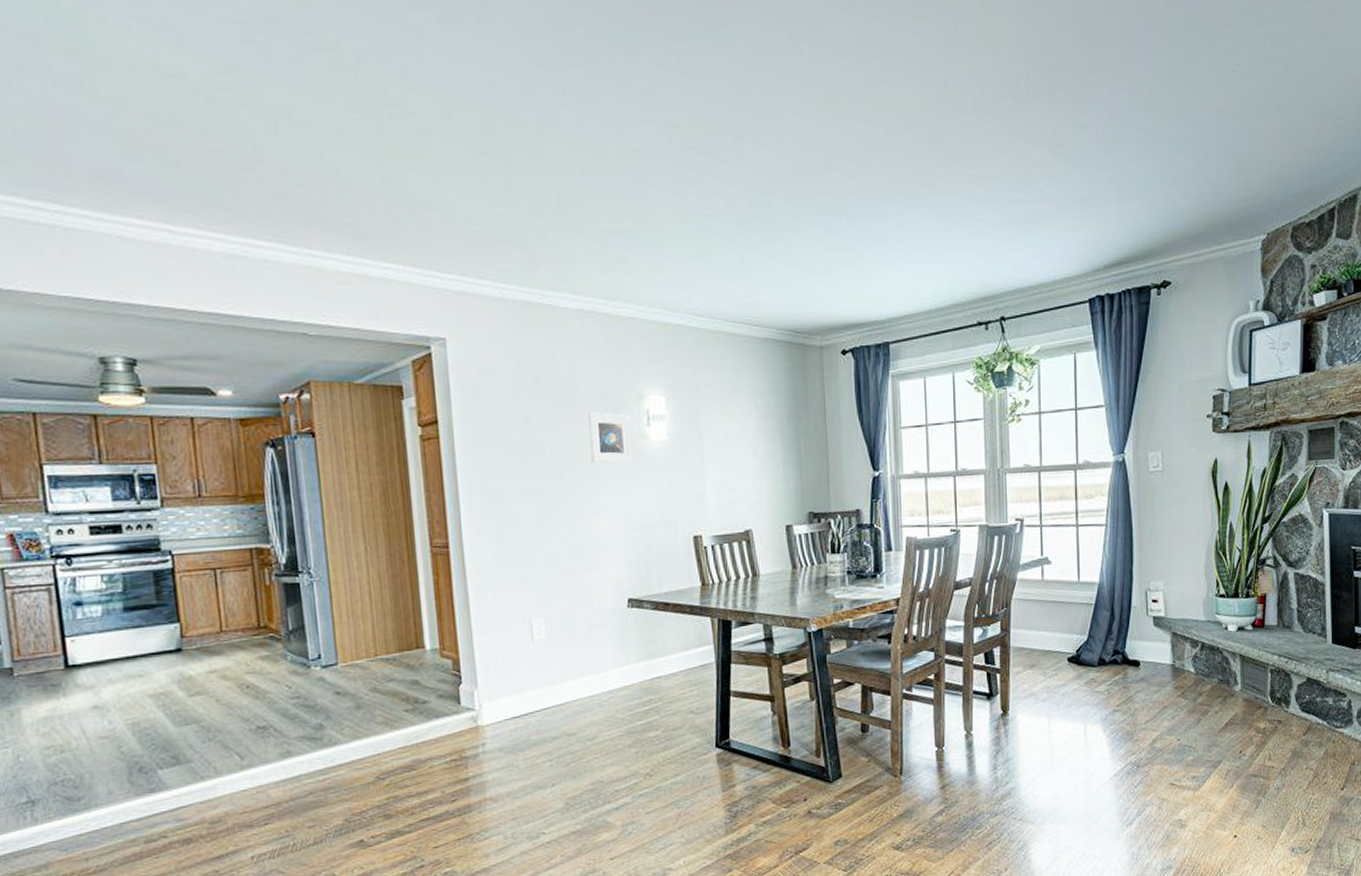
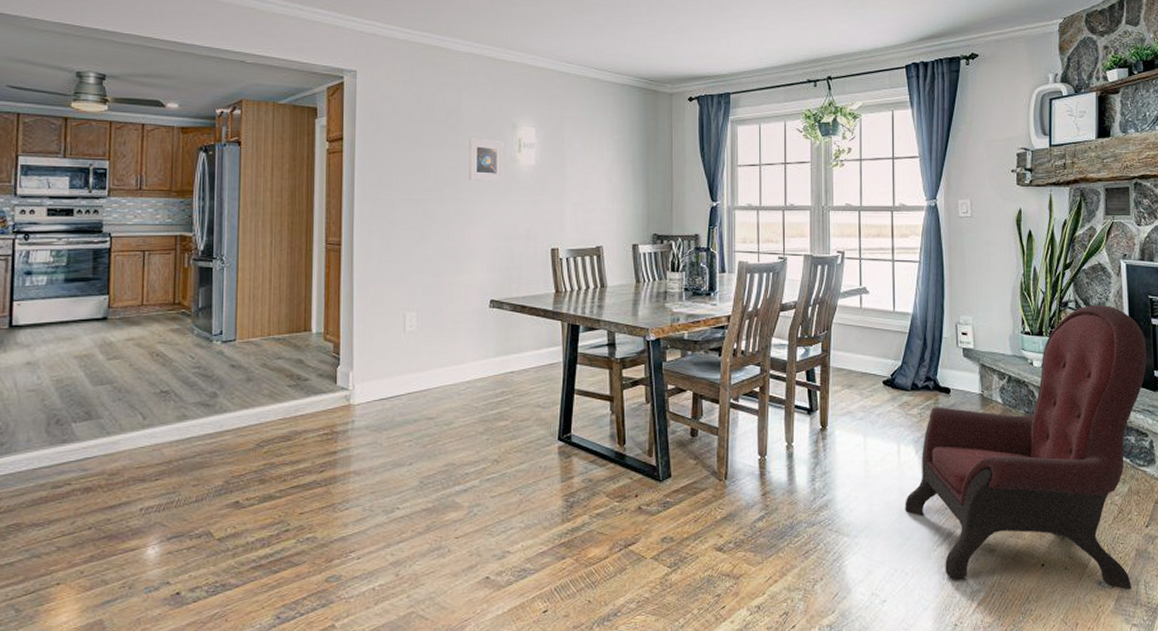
armchair: none [1092,559,1348,858] -> present [905,304,1147,590]

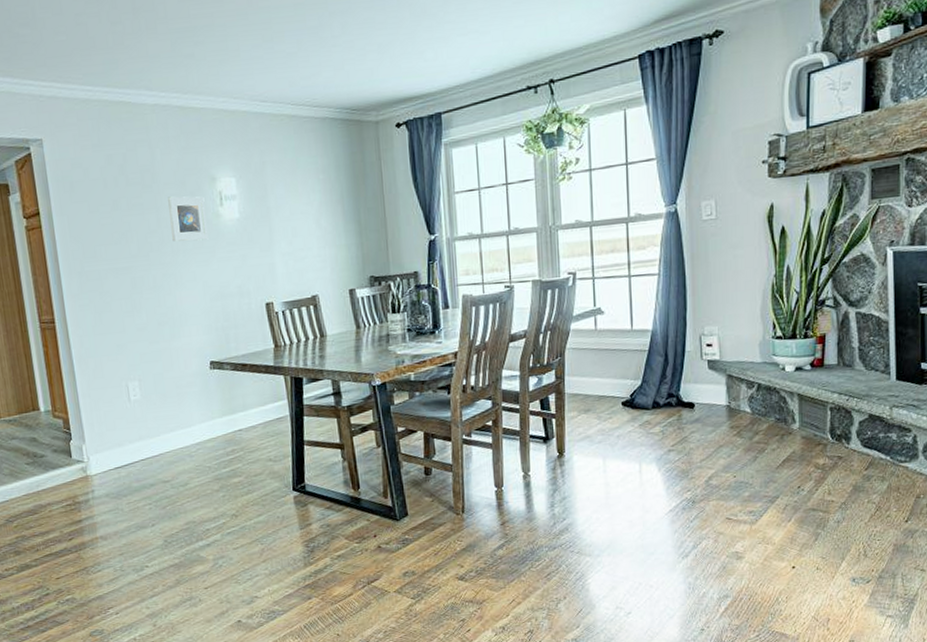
armchair: present [905,304,1147,590] -> none [648,298,914,587]

